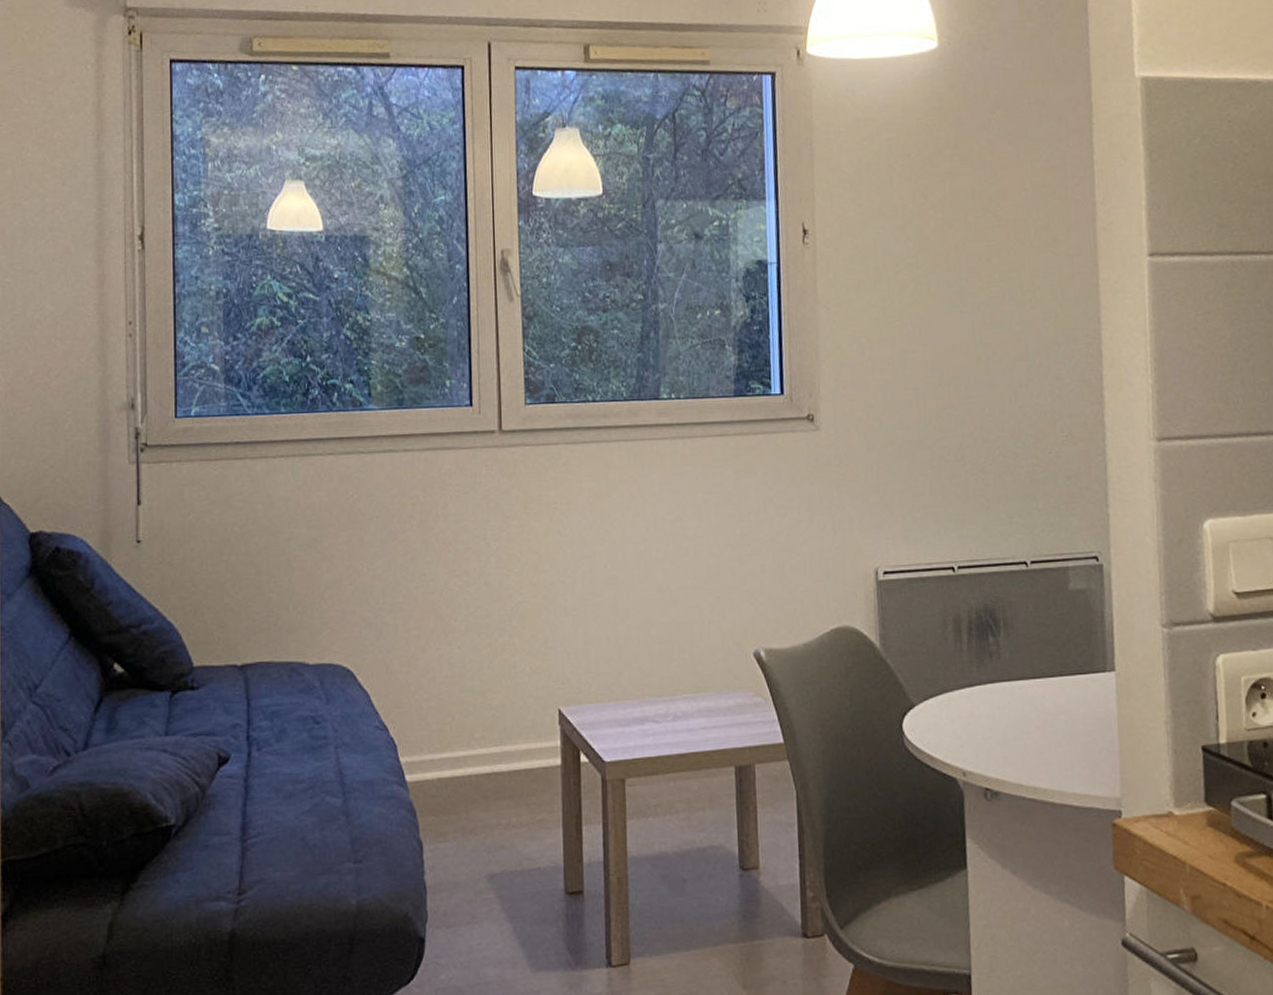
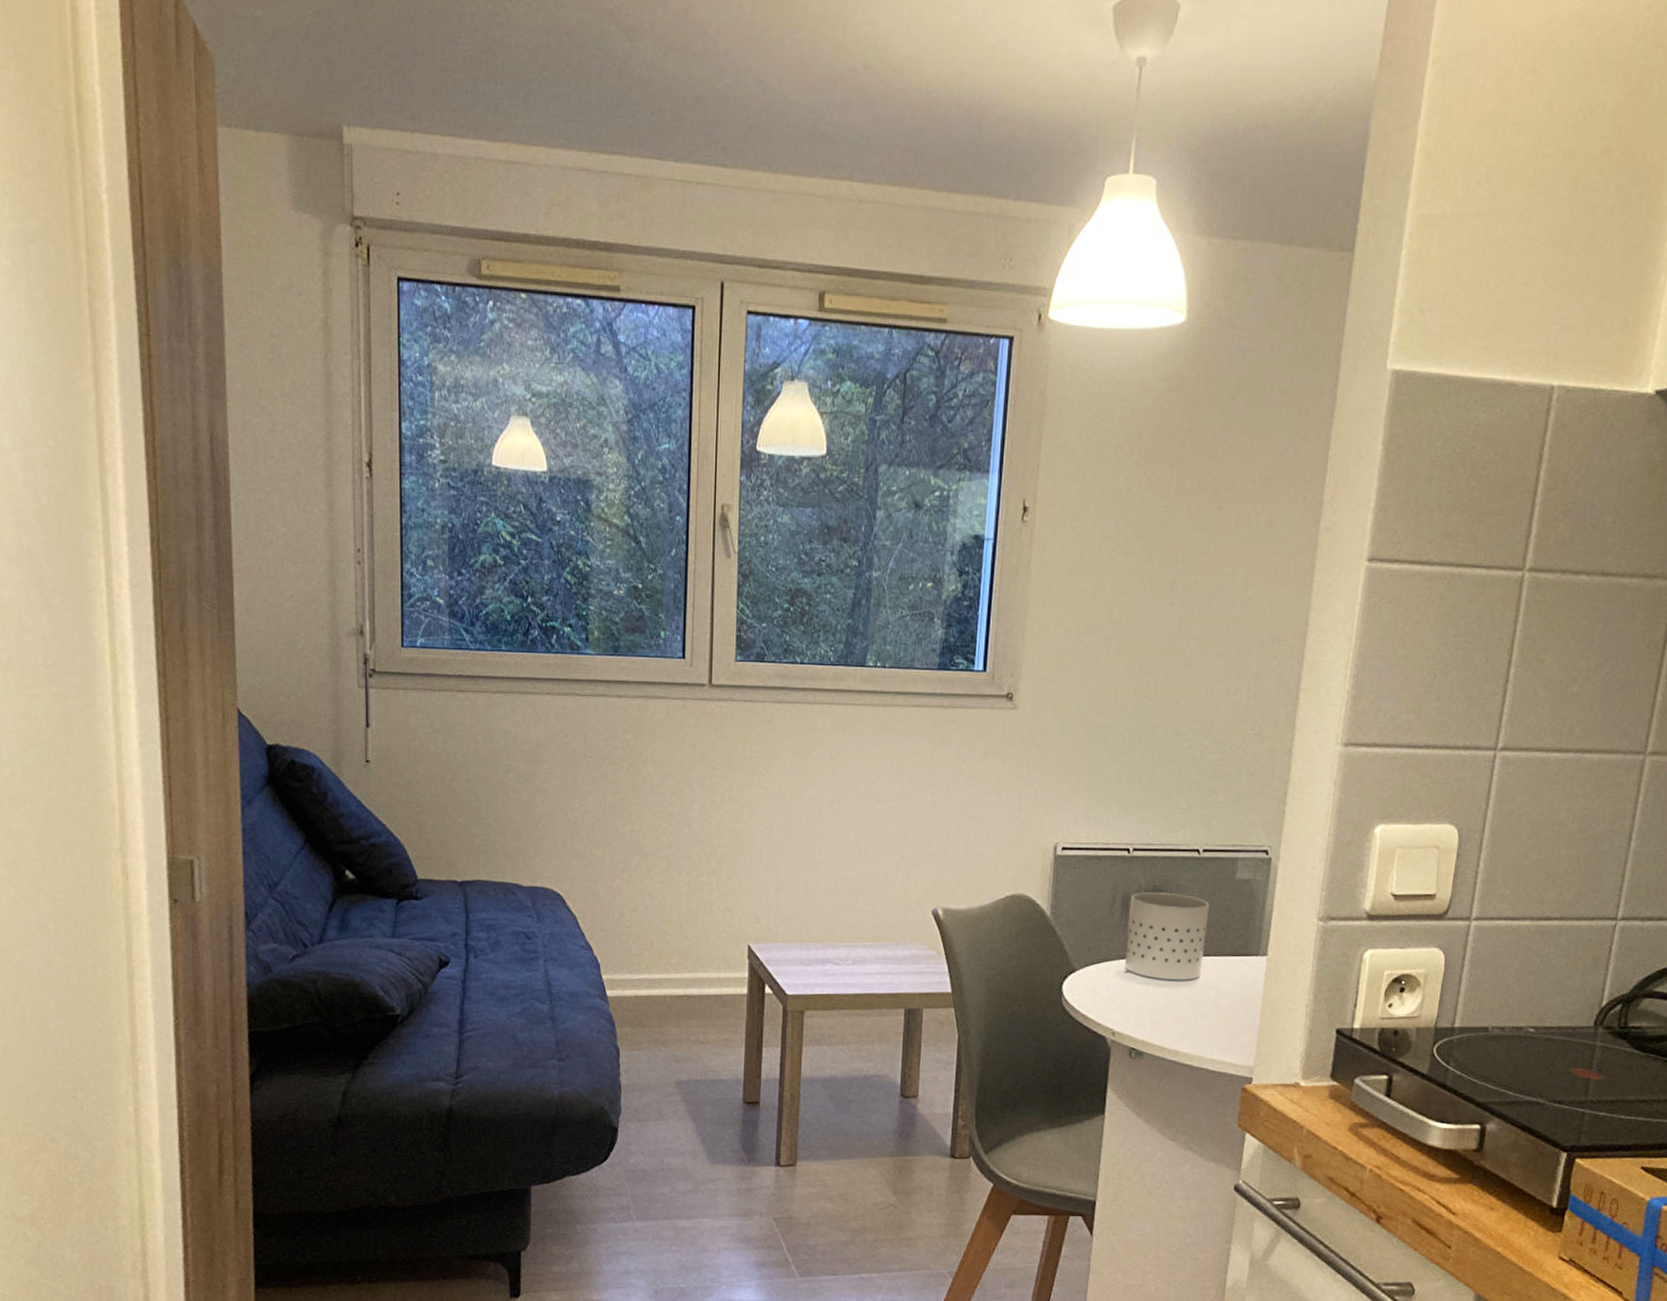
mug: none [962,610,1049,710] -> present [1125,891,1210,982]

